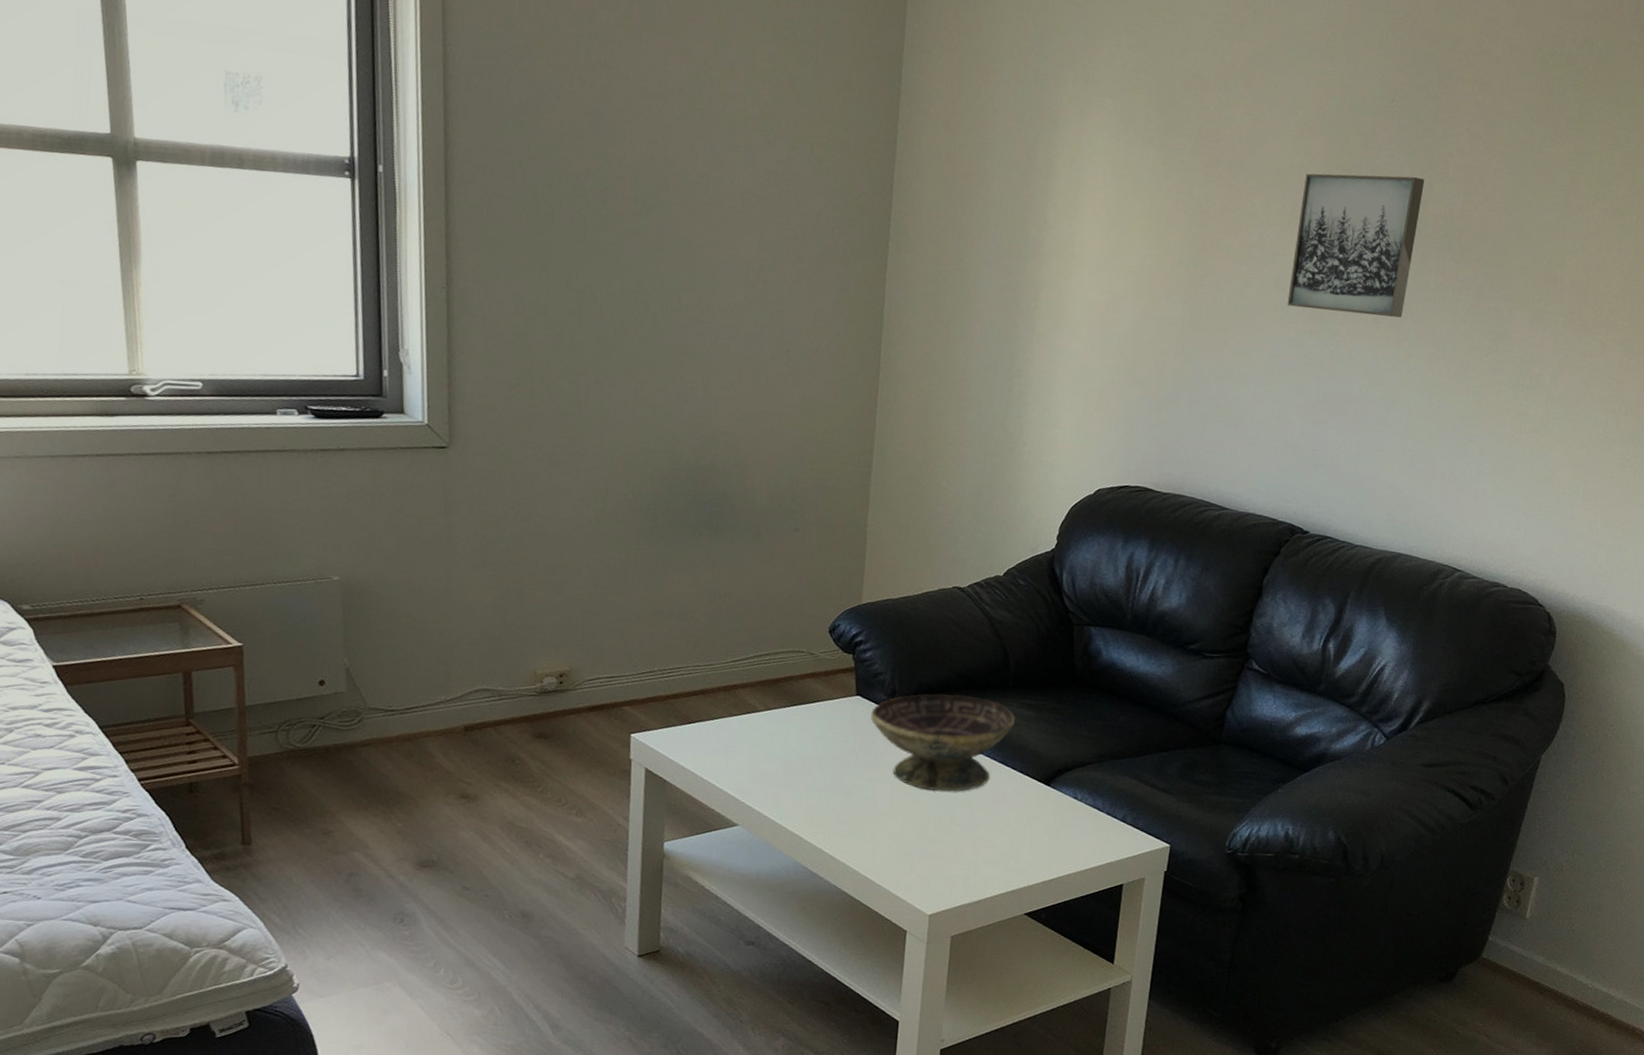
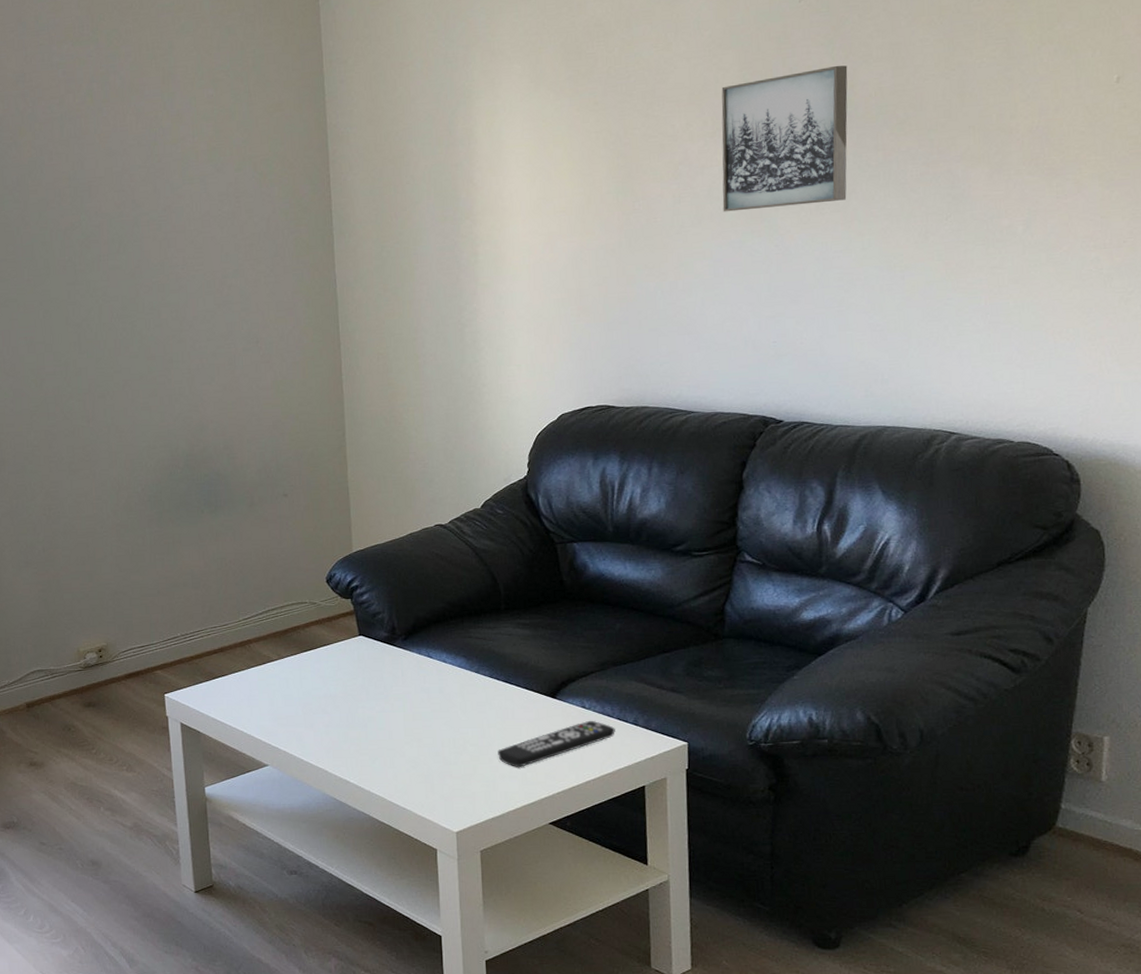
decorative bowl: present [871,693,1015,792] -> none [375,623,512,715]
remote control: none [983,812,1103,854] -> present [498,720,615,767]

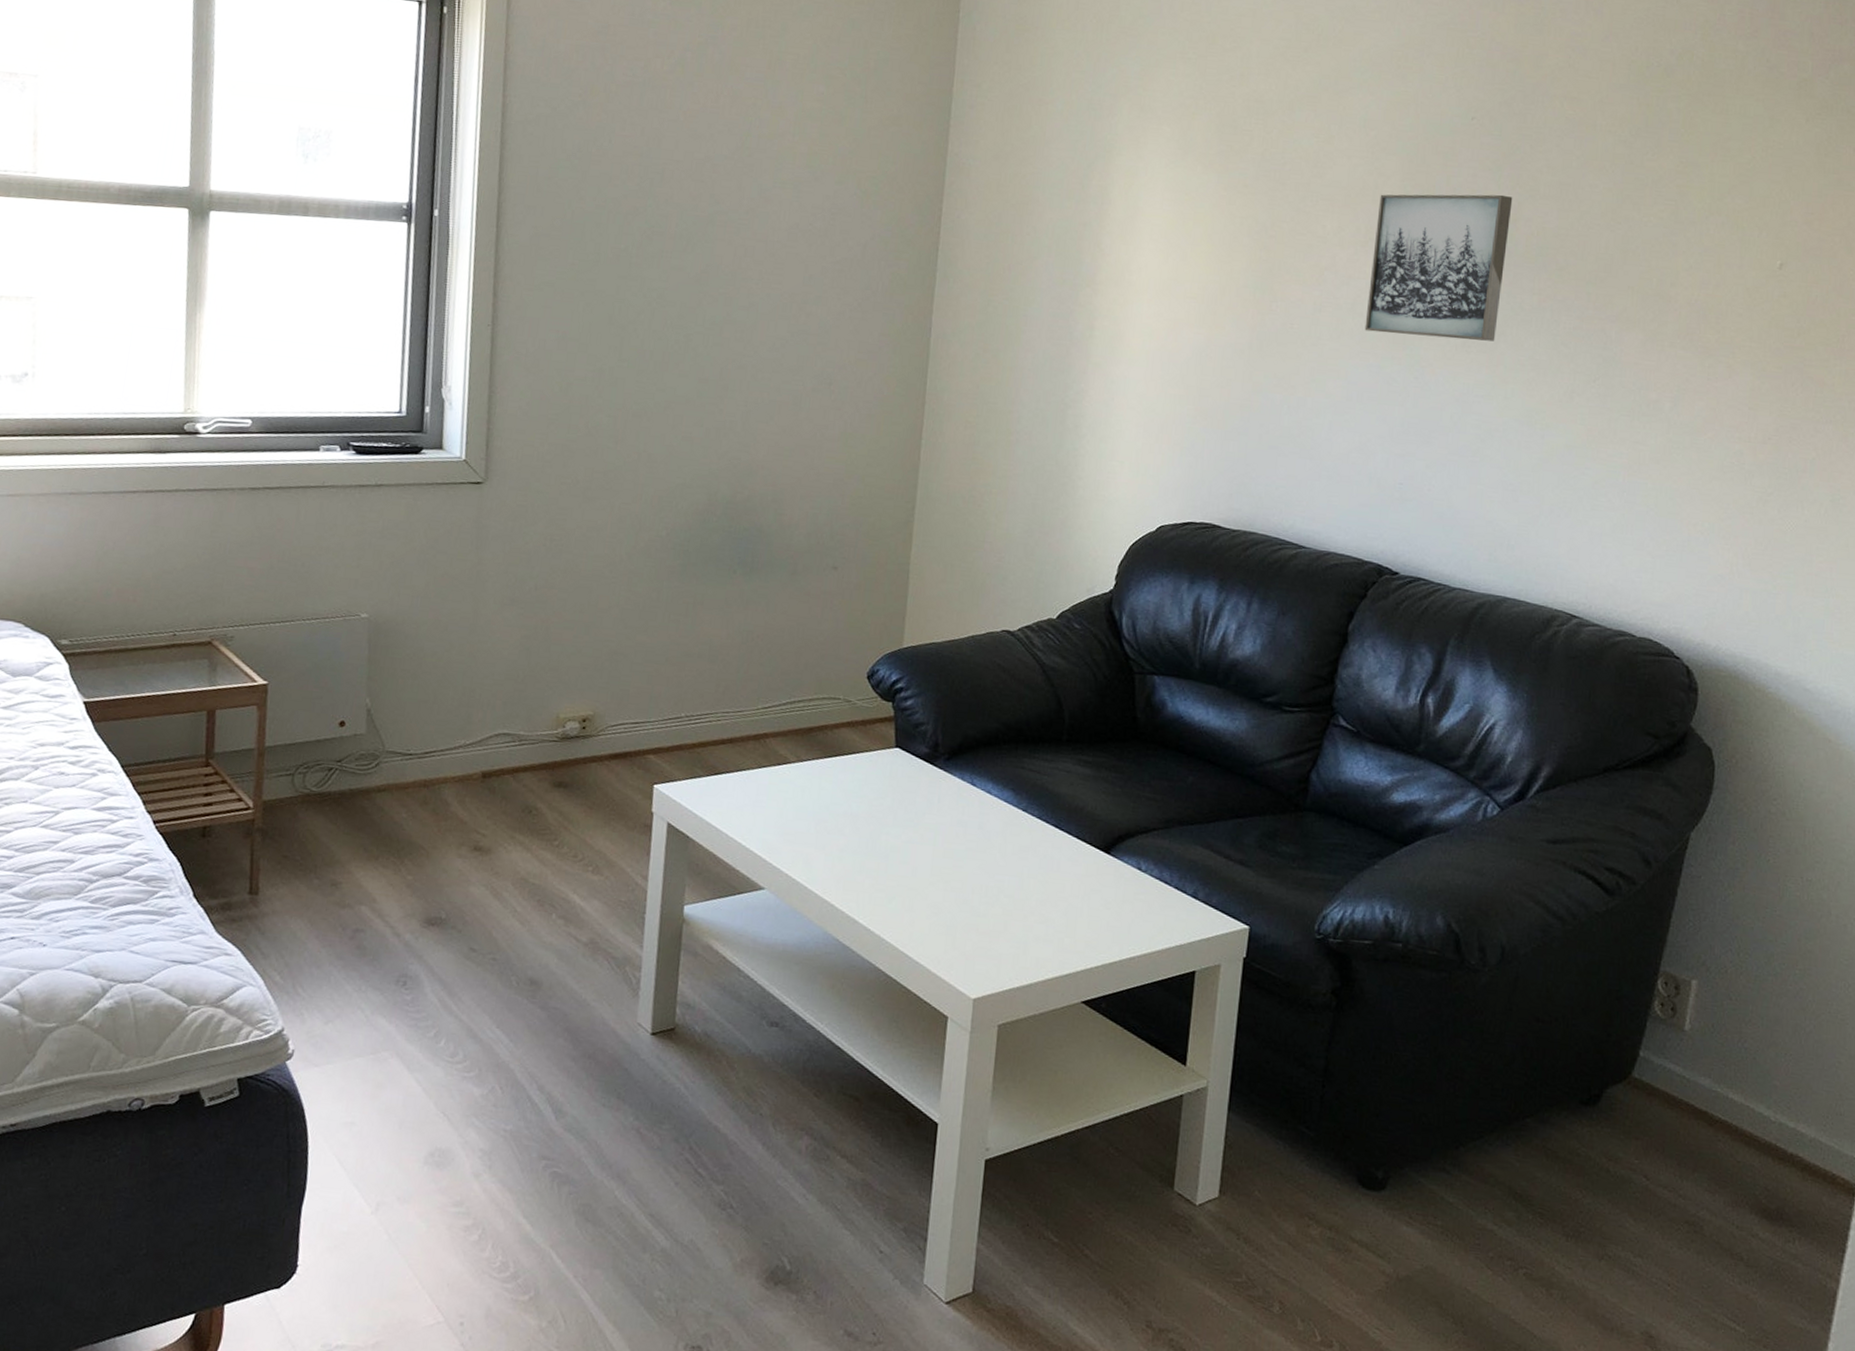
remote control: present [498,720,615,767] -> none [1035,885,1171,931]

